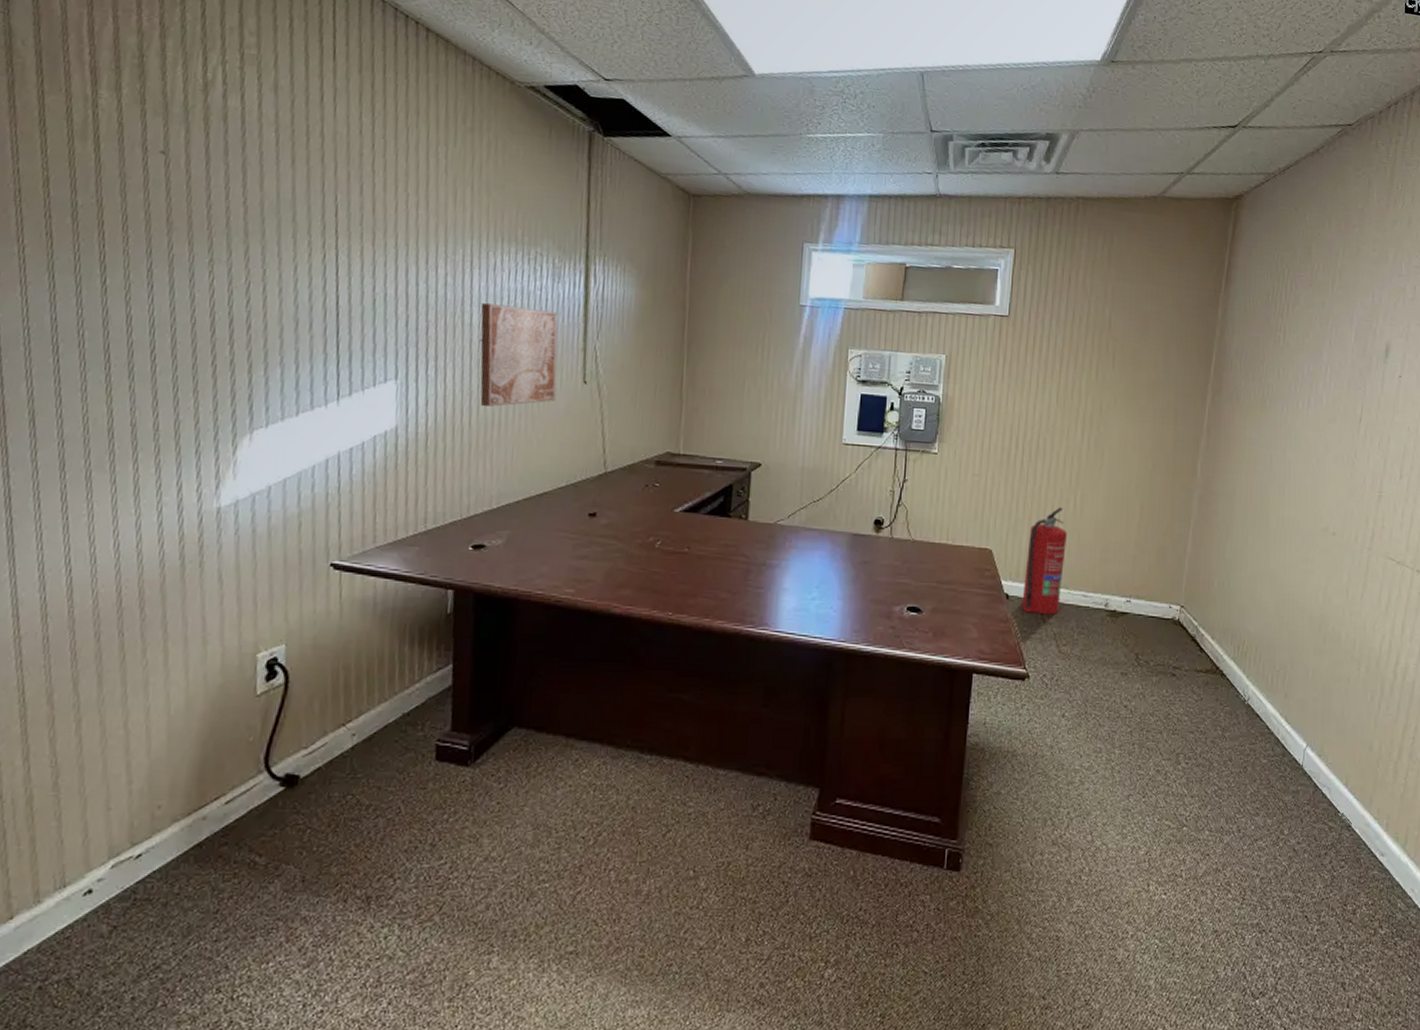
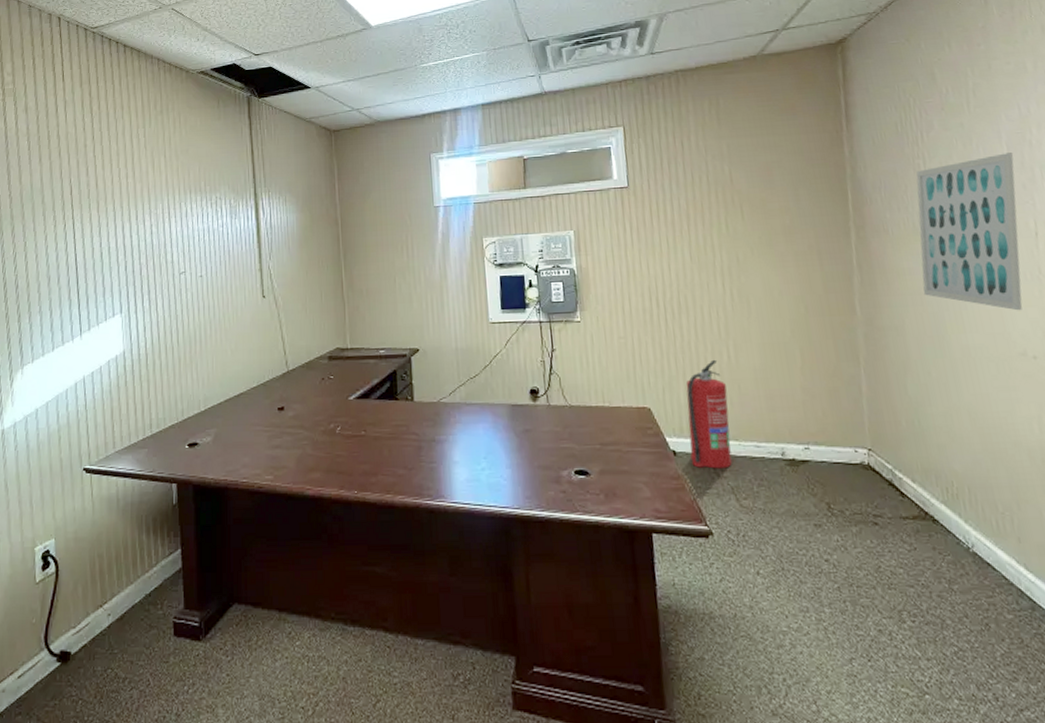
wall art: present [480,303,558,407] -> none [178,242,242,327]
wall art: none [1257,338,1359,490] -> present [916,152,1023,311]

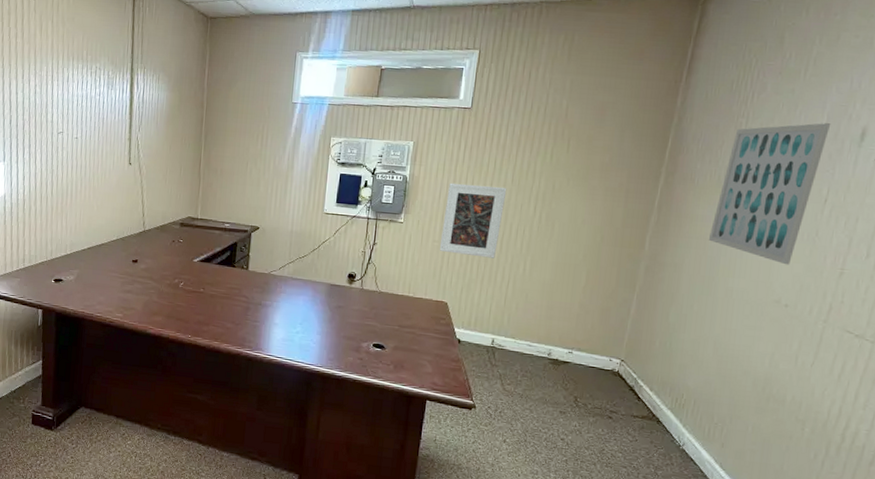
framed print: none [622,266,693,349] -> present [439,182,507,259]
fire extinguisher: present [686,359,732,469] -> none [471,270,516,359]

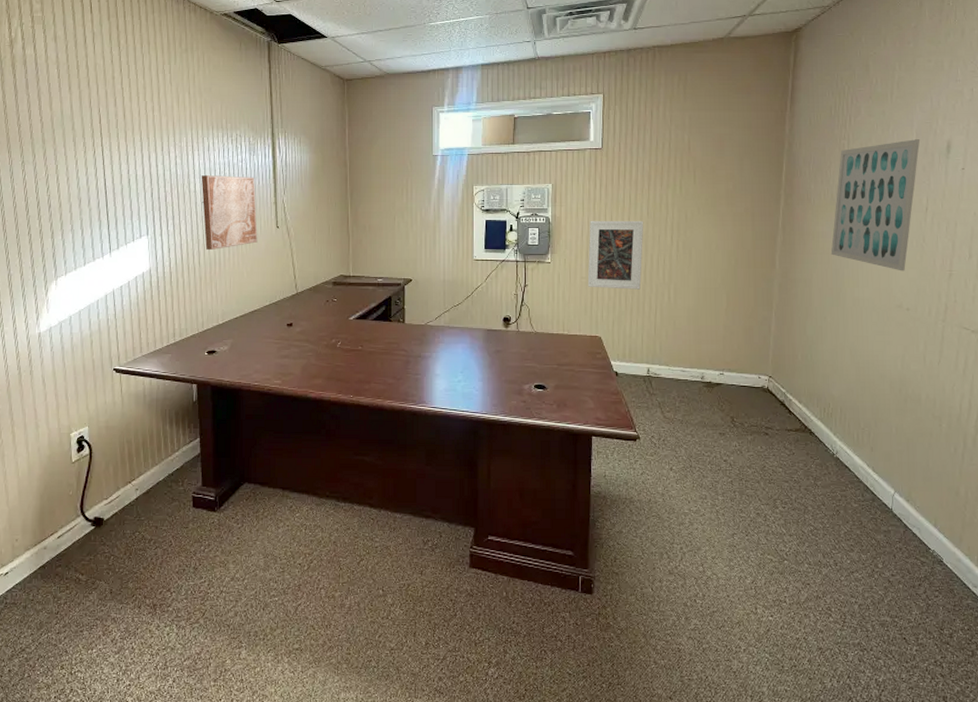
wall art: none [58,106,111,182] -> present [201,175,258,251]

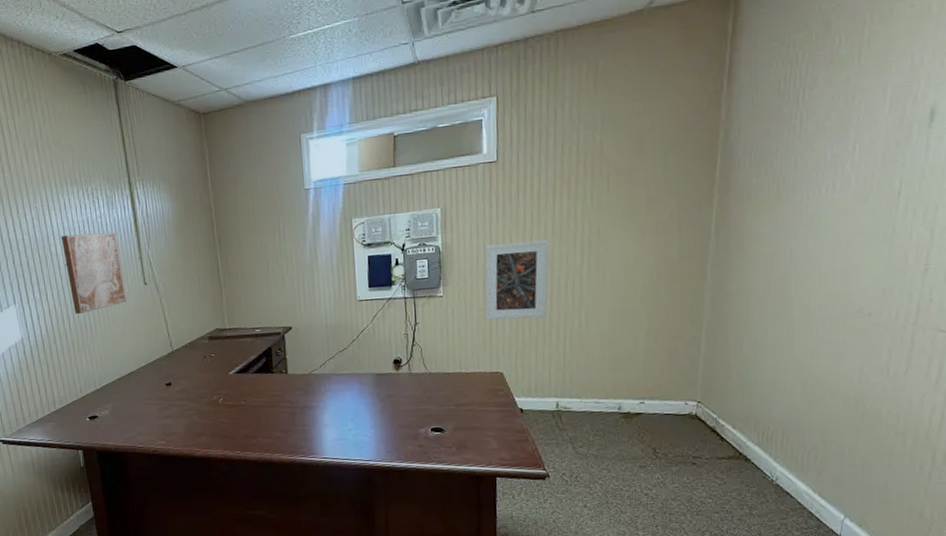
wall art: present [830,139,920,271] -> none [775,108,895,271]

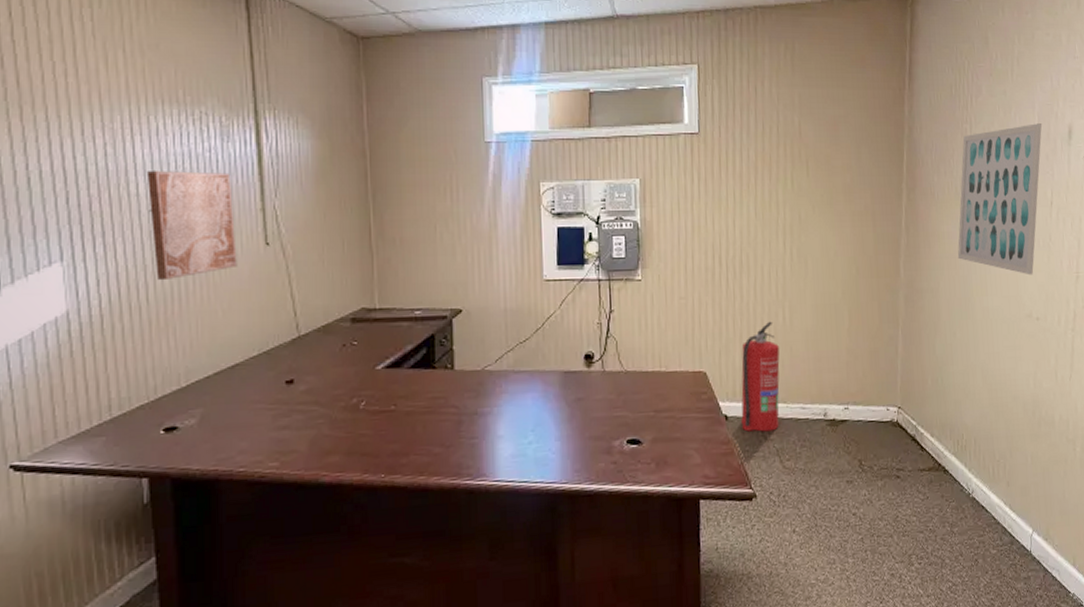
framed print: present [485,240,549,320] -> none [687,223,752,311]
fire extinguisher: none [536,326,575,423] -> present [741,321,780,432]
wall art: none [775,108,895,271] -> present [957,123,1043,275]

